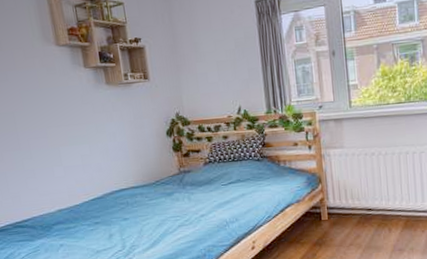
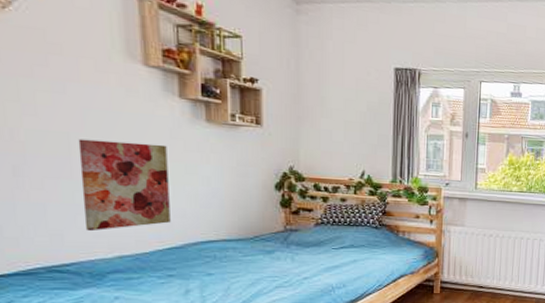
wall art: none [20,110,91,192] -> present [78,139,171,232]

